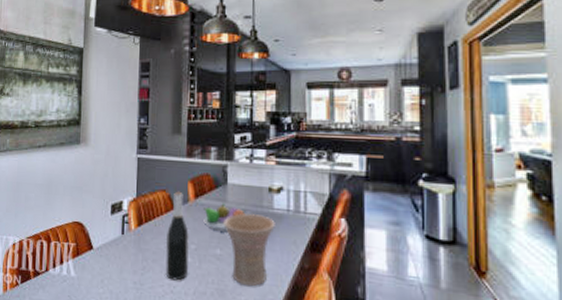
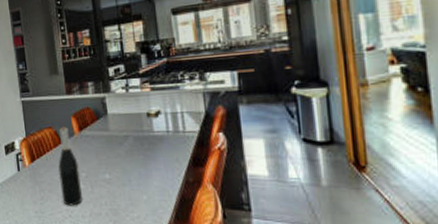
fruit bowl: present [203,203,246,231] -> none [89,132,128,158]
vase: present [223,213,275,287] -> none [108,139,157,204]

